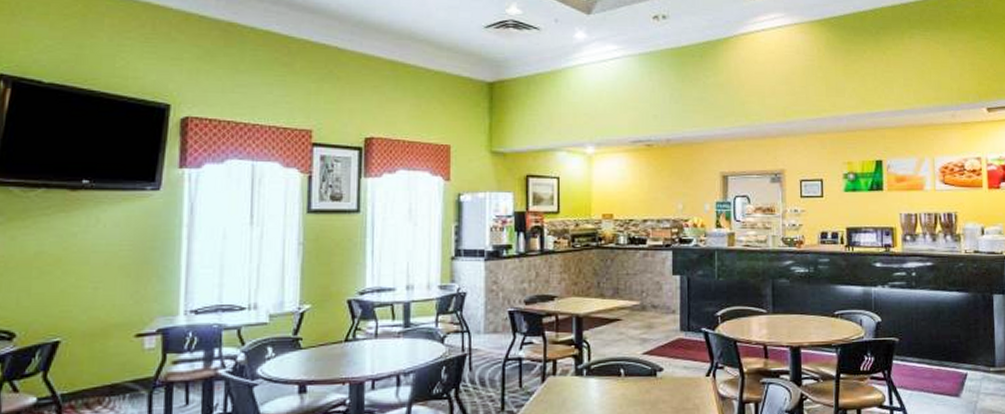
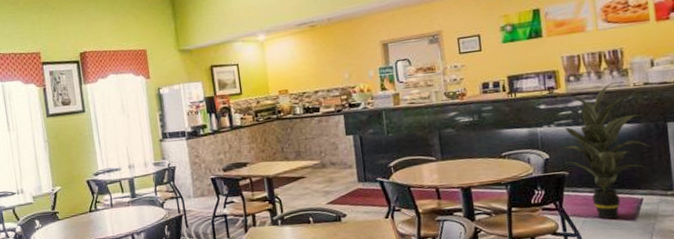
indoor plant: none [889,247,975,395] -> present [555,83,648,220]

